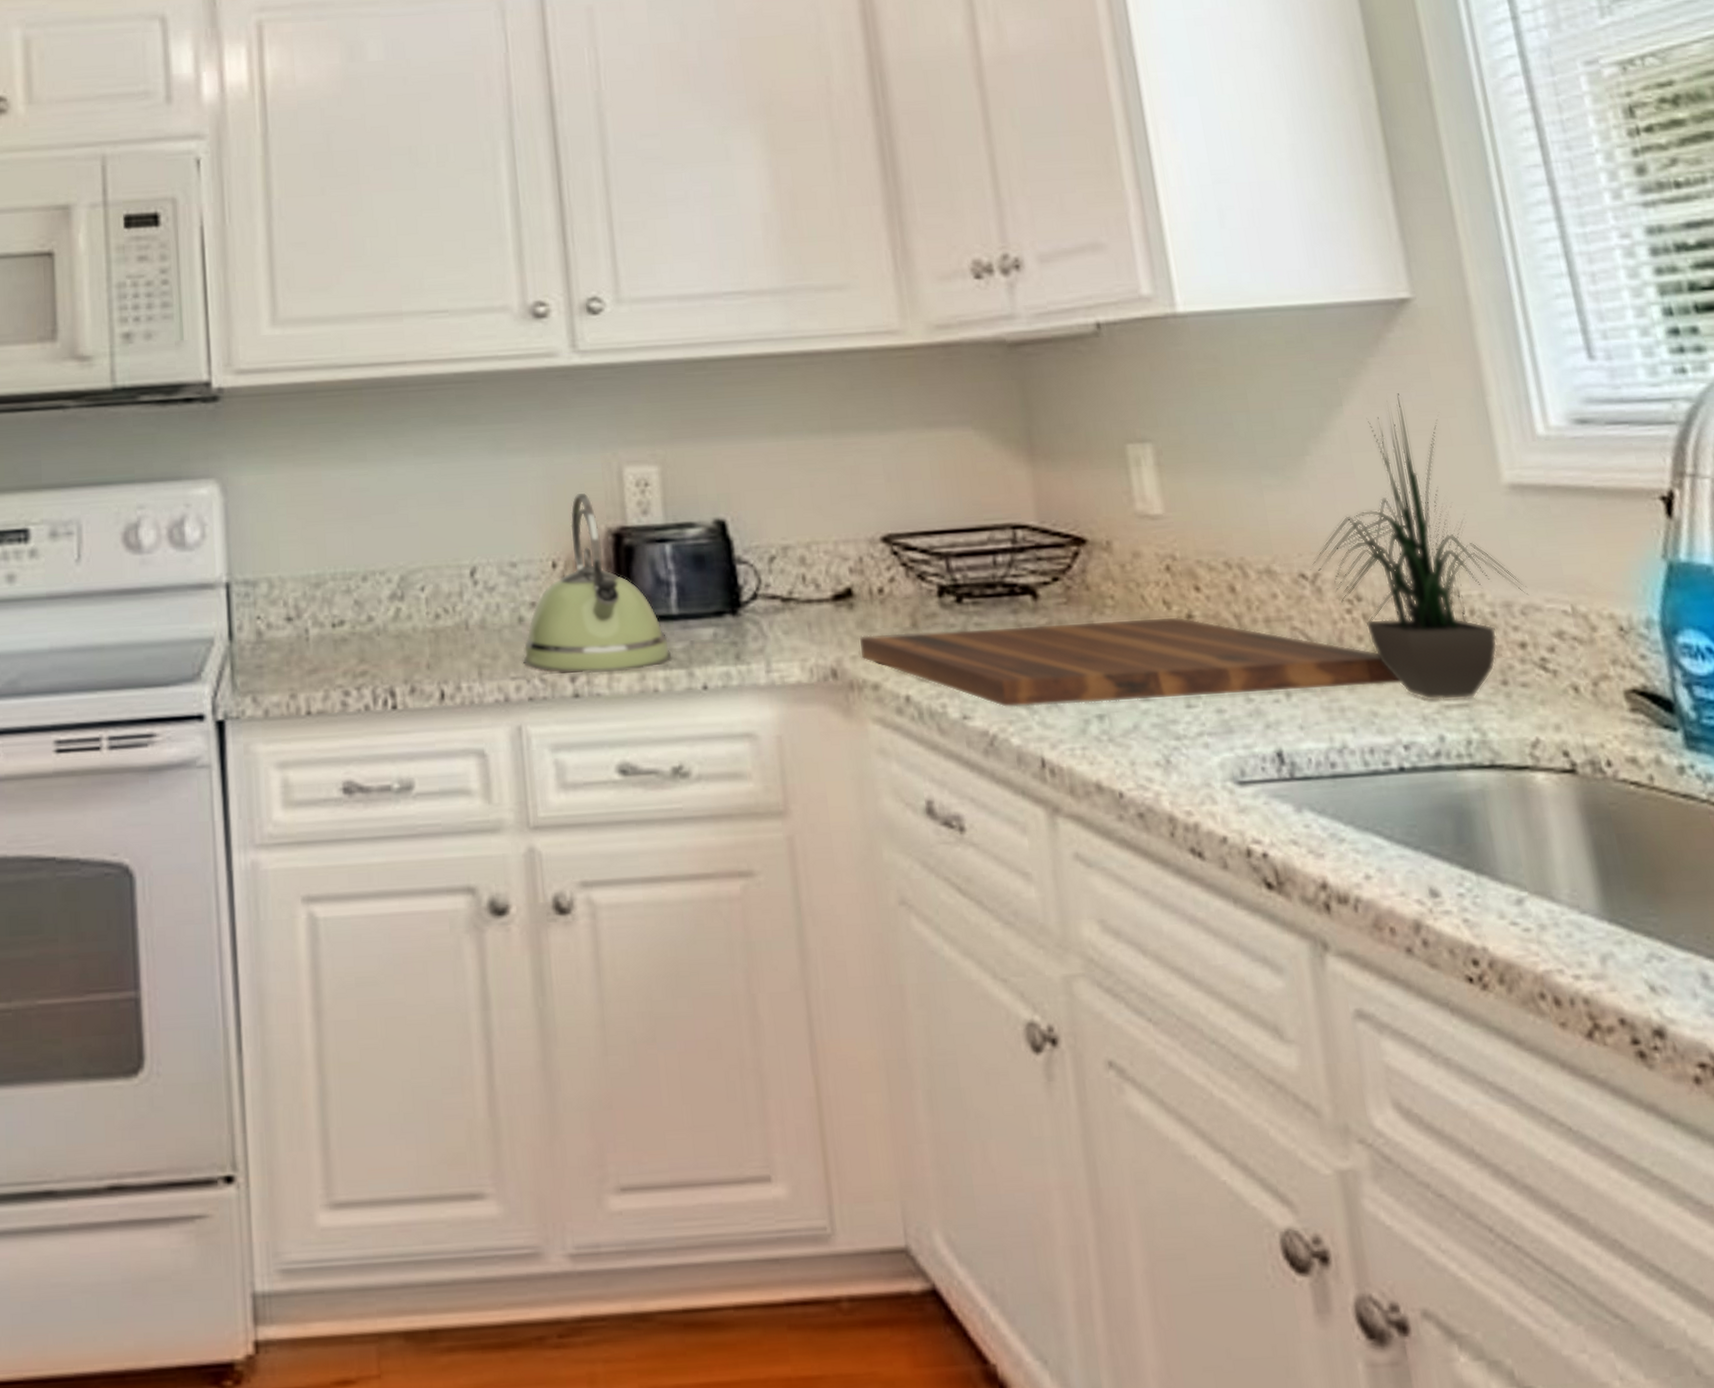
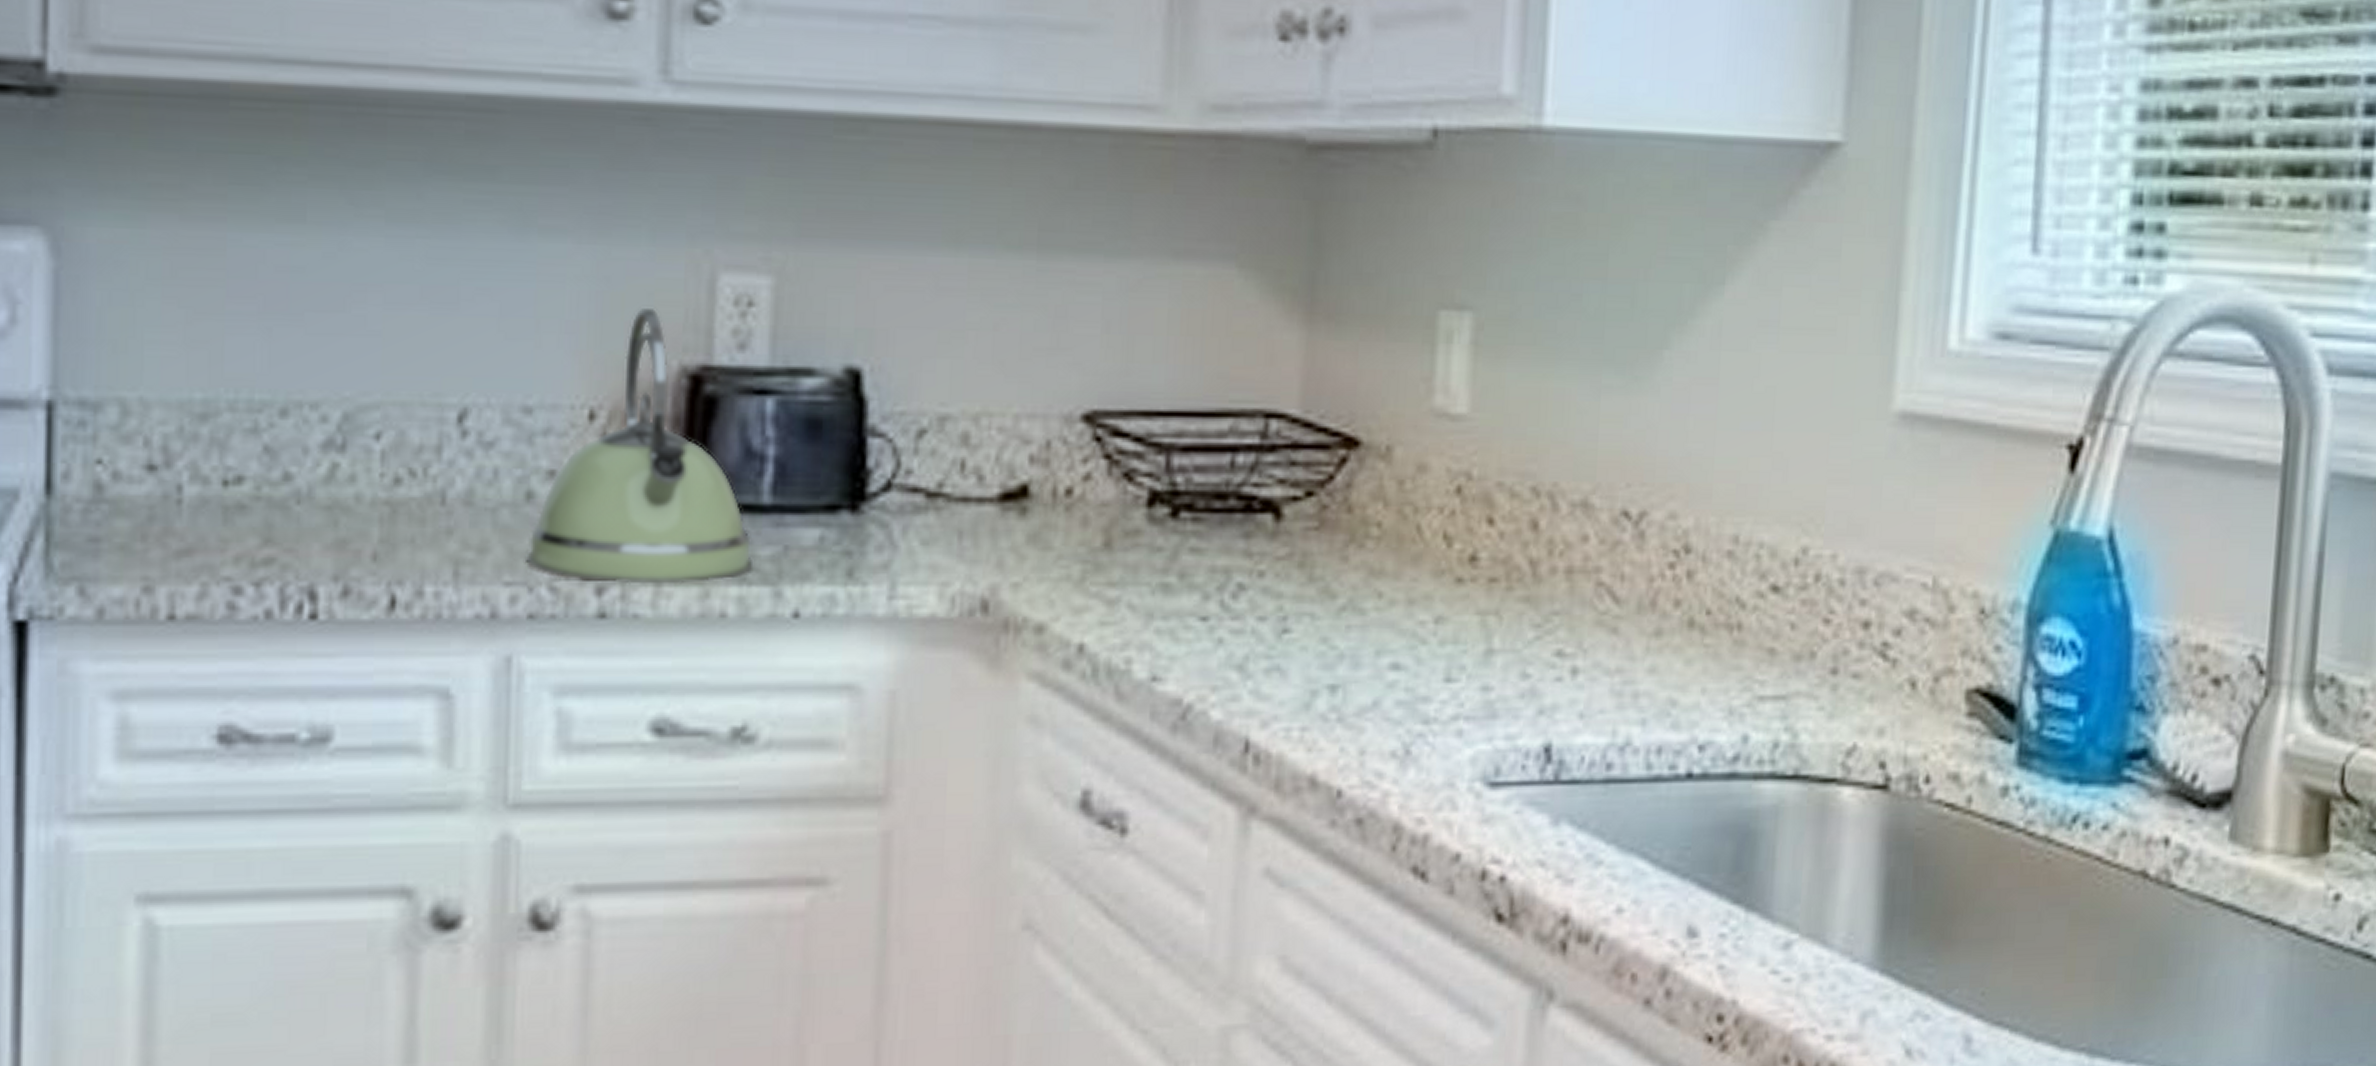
cutting board: present [860,617,1401,707] -> none [1028,555,1714,668]
potted plant: present [1309,393,1529,700] -> none [1636,274,1889,690]

